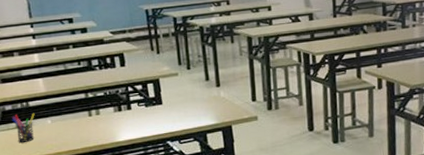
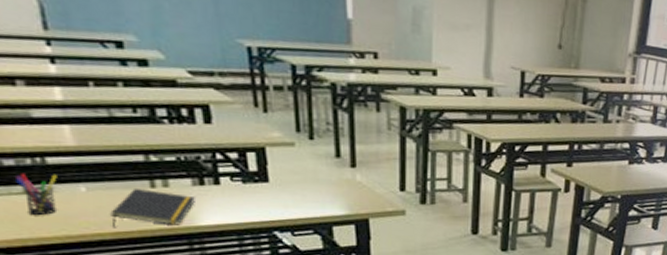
notepad: none [65,118,116,148] -> present [110,189,195,228]

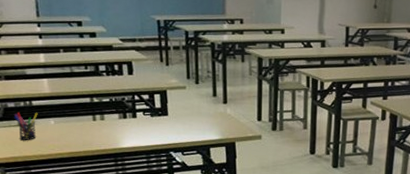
notepad: present [110,189,195,228] -> none [68,122,120,150]

